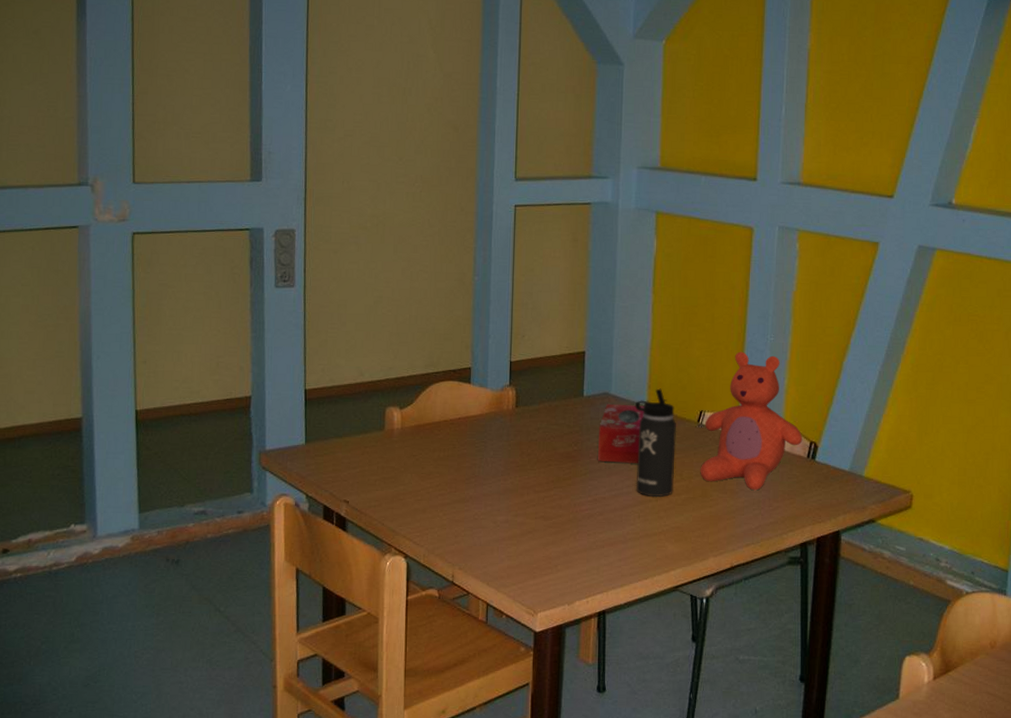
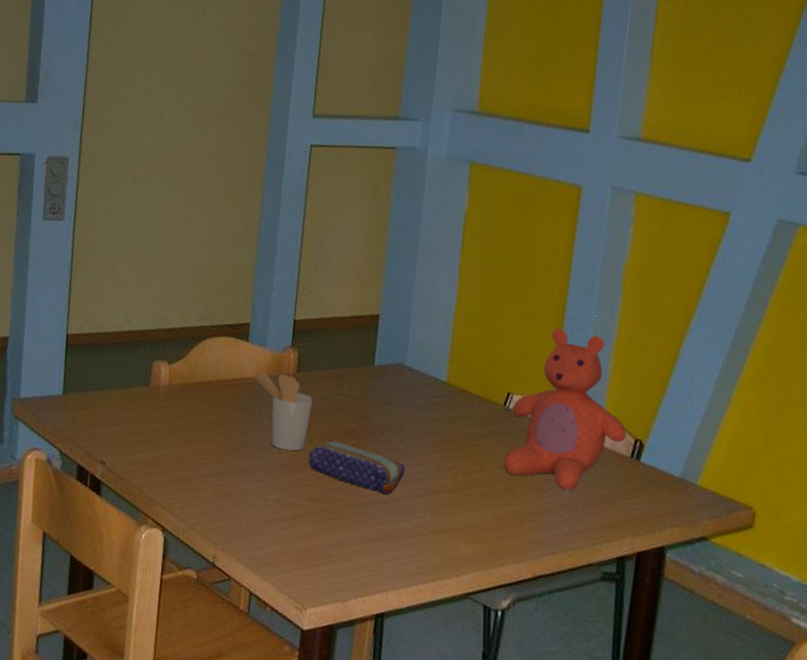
utensil holder: none [479,408,531,477] -> present [255,370,313,451]
pencil case: none [530,465,616,508] -> present [308,440,405,495]
tissue box: present [598,403,644,463] -> none [386,376,443,447]
thermos bottle: present [634,388,677,498] -> none [427,363,479,489]

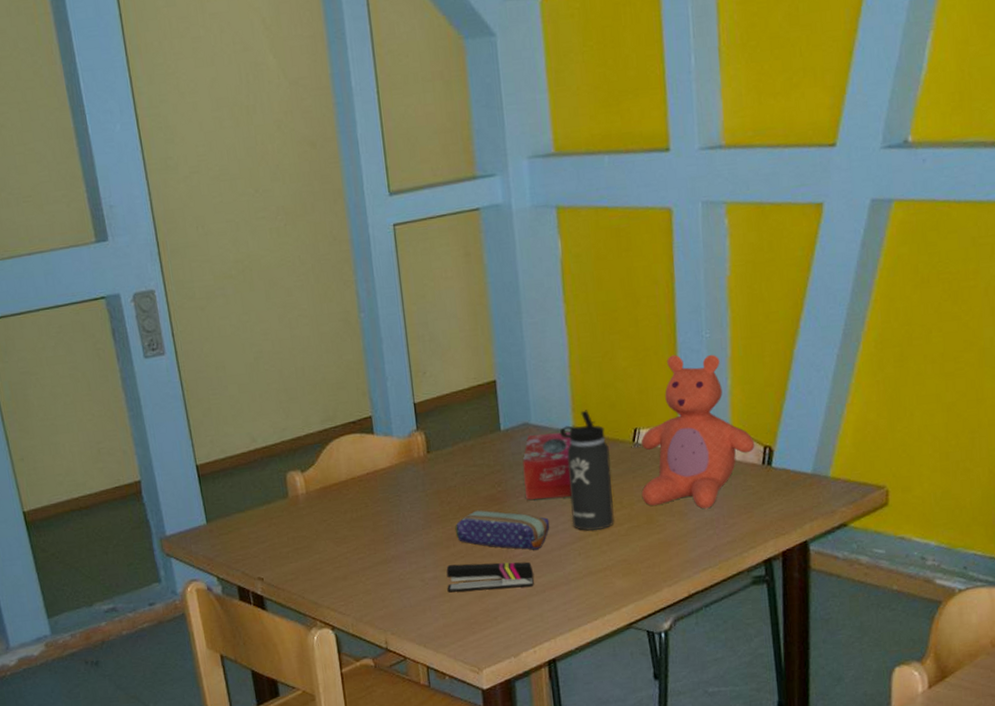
utensil holder: present [255,370,313,451] -> none [388,458,451,530]
stapler: none [287,490,379,531] -> present [446,561,534,593]
tissue box: none [386,376,443,447] -> present [522,431,572,500]
thermos bottle: none [427,363,479,489] -> present [559,410,614,531]

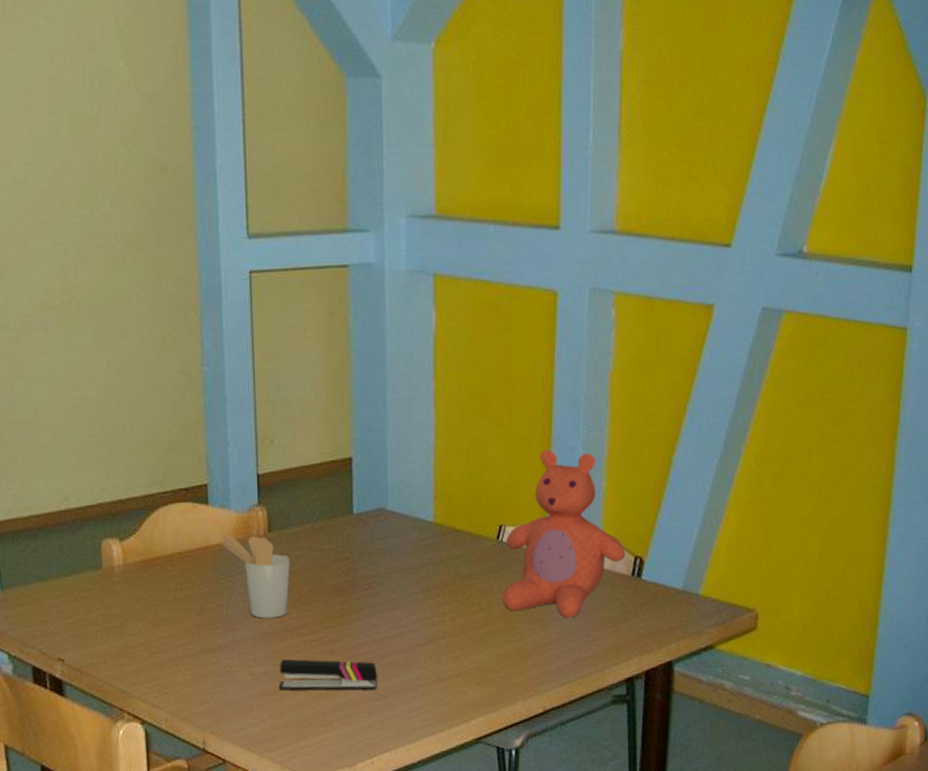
utensil holder: none [388,458,451,530] -> present [222,535,290,619]
pencil case: present [455,510,550,550] -> none [293,600,400,650]
tissue box: present [522,431,572,500] -> none [375,521,430,594]
thermos bottle: present [559,410,614,531] -> none [418,500,472,634]

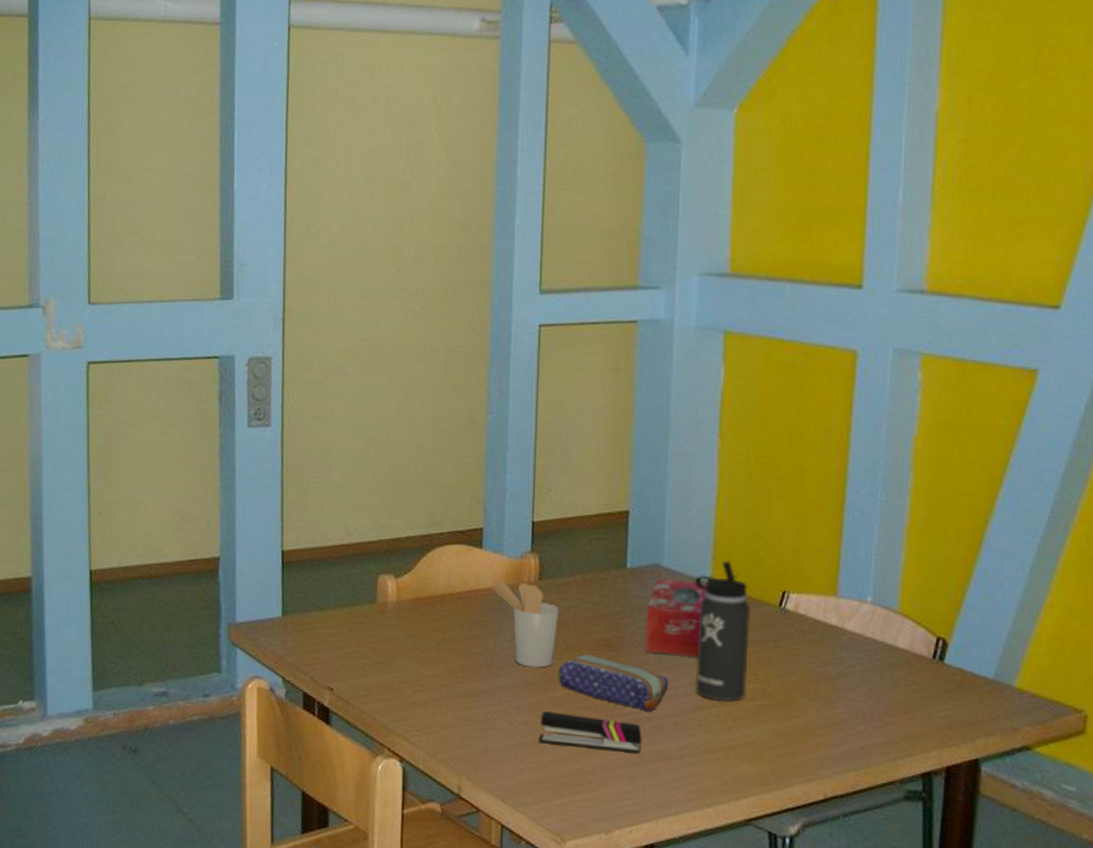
pencil case: none [293,600,400,650] -> present [557,654,669,712]
tissue box: none [375,521,430,594] -> present [645,578,707,657]
thermos bottle: none [418,500,472,634] -> present [694,560,751,703]
teddy bear: present [502,449,626,619] -> none [782,514,926,700]

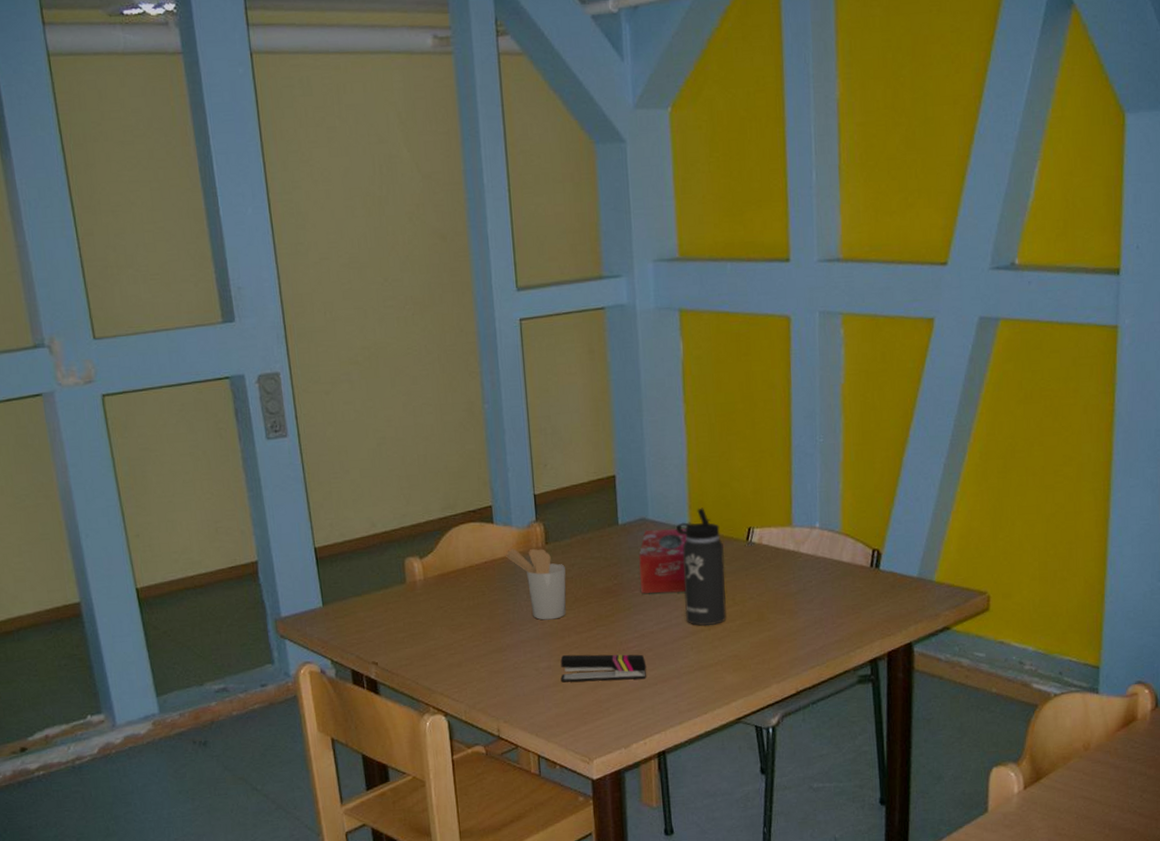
pencil case: present [557,654,669,712] -> none [570,602,664,643]

